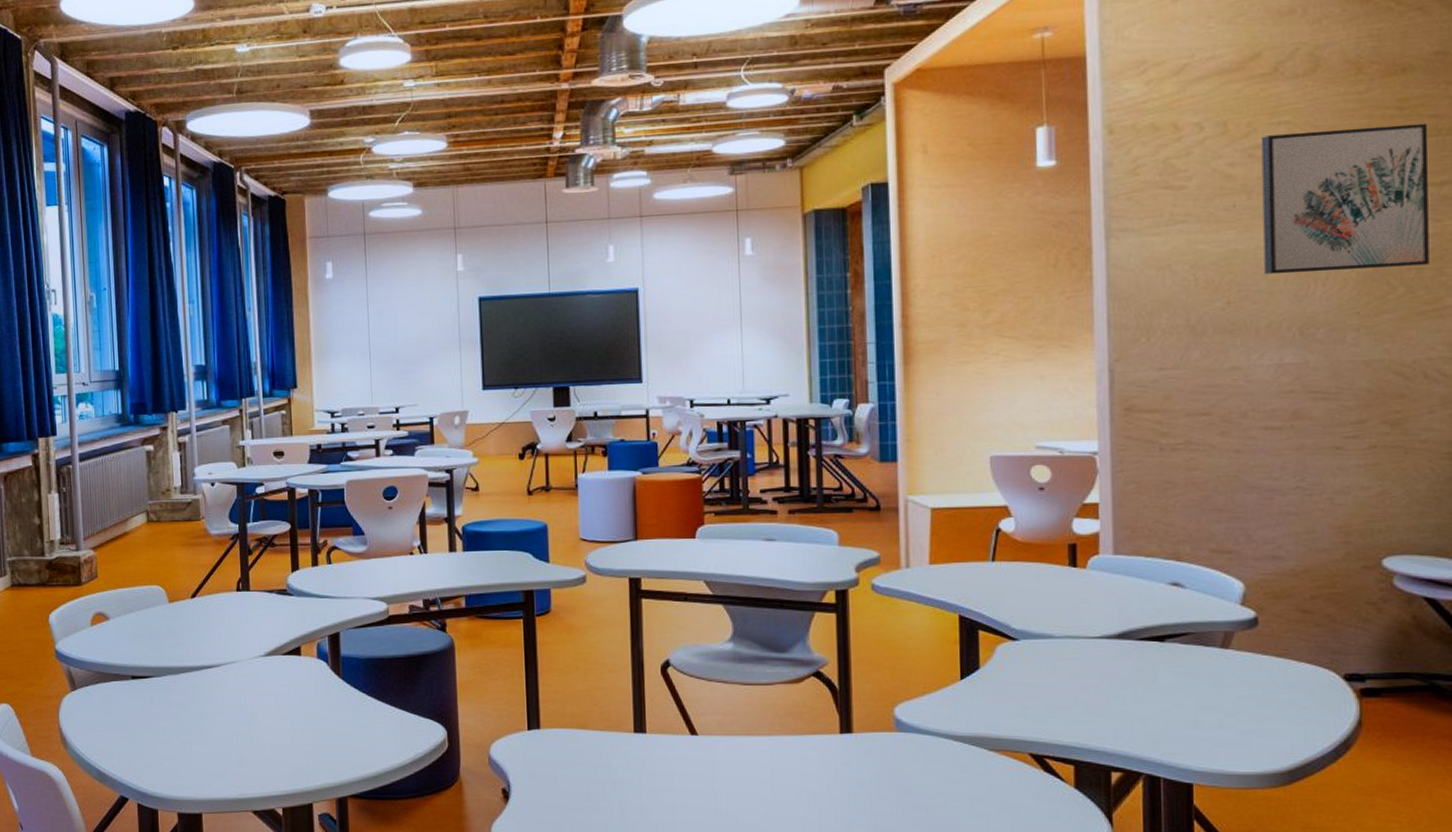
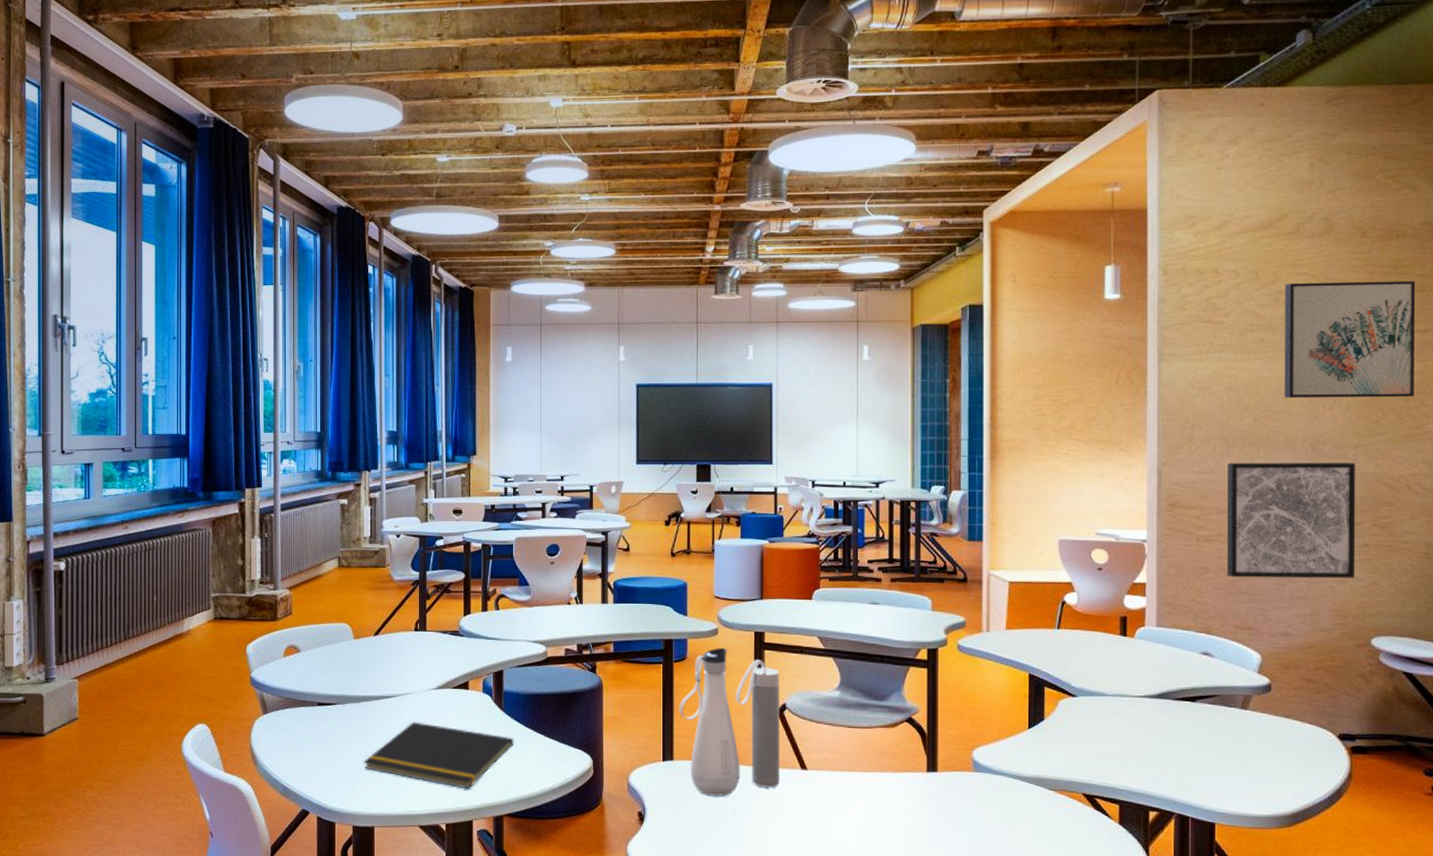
notepad: none [186,694,356,768] -> present [364,722,514,789]
water bottle: none [544,597,665,770] -> present [679,647,779,797]
wall art: none [1196,348,1360,493] -> present [1226,462,1356,578]

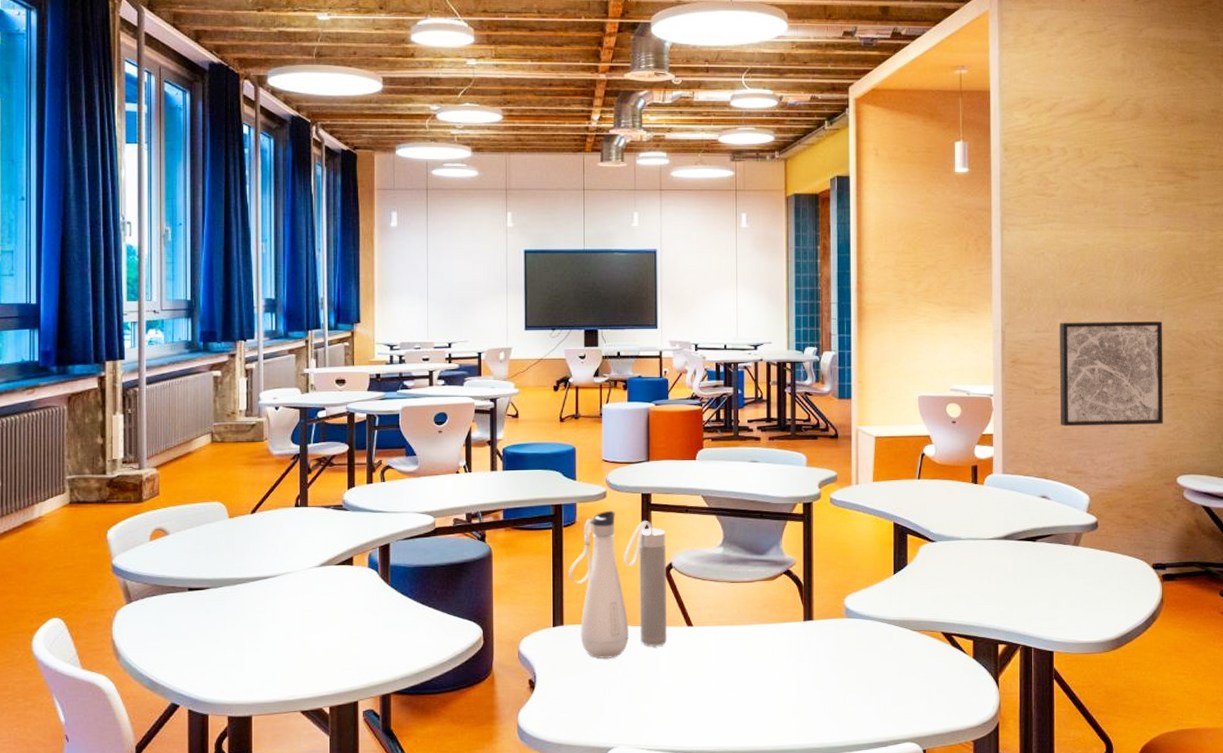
notepad: present [364,722,514,789] -> none [240,602,402,669]
wall art: present [1284,281,1416,398] -> none [1104,160,1207,264]

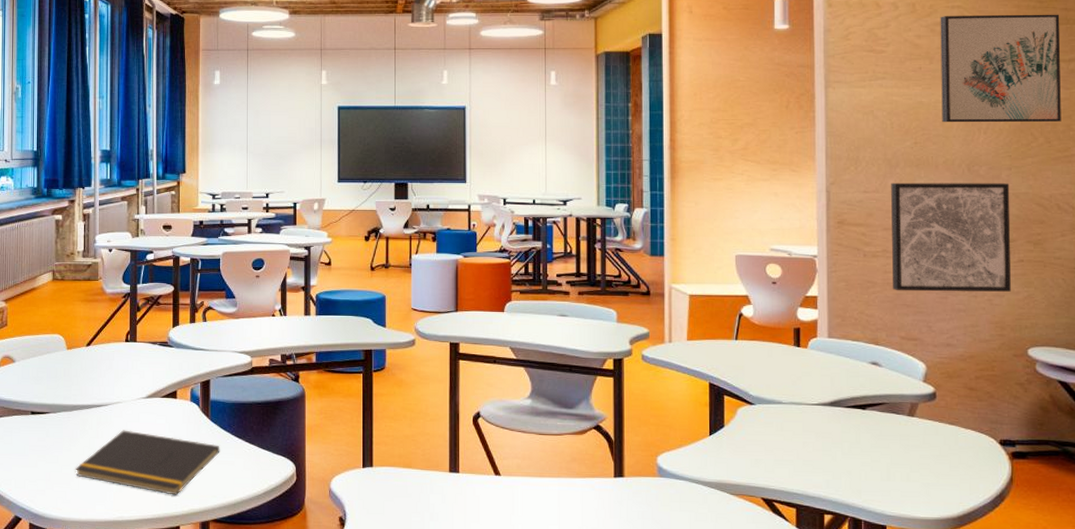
notepad: none [240,602,402,669] -> present [75,430,220,495]
water bottle: present [568,510,667,659] -> none [378,357,474,503]
wall art: none [1104,160,1207,264] -> present [940,14,1061,123]

